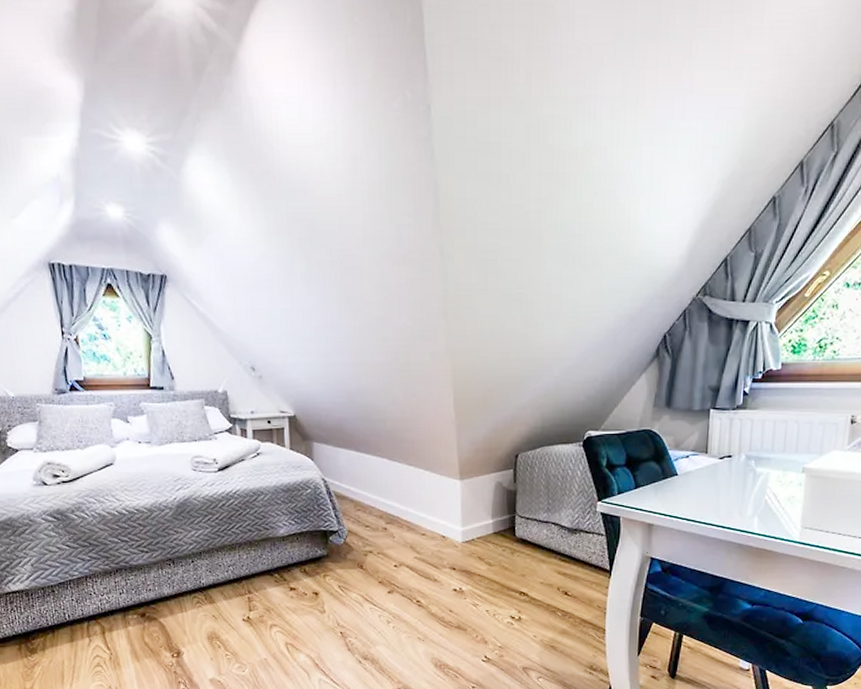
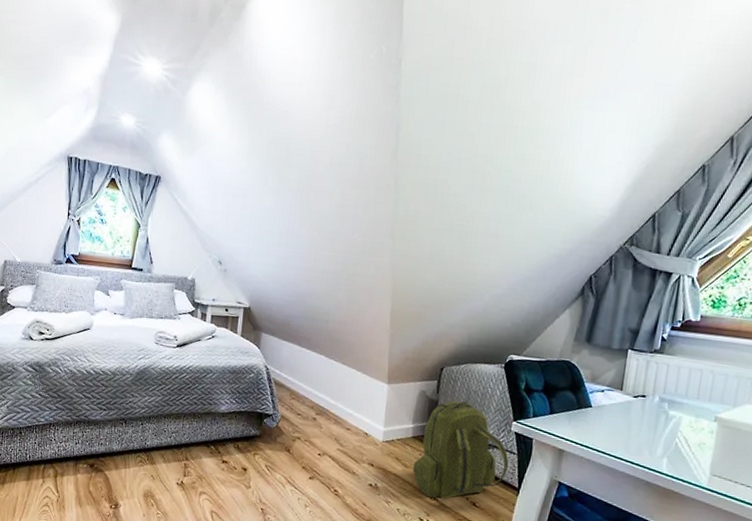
backpack: none [498,488,598,594] -> present [412,400,509,499]

